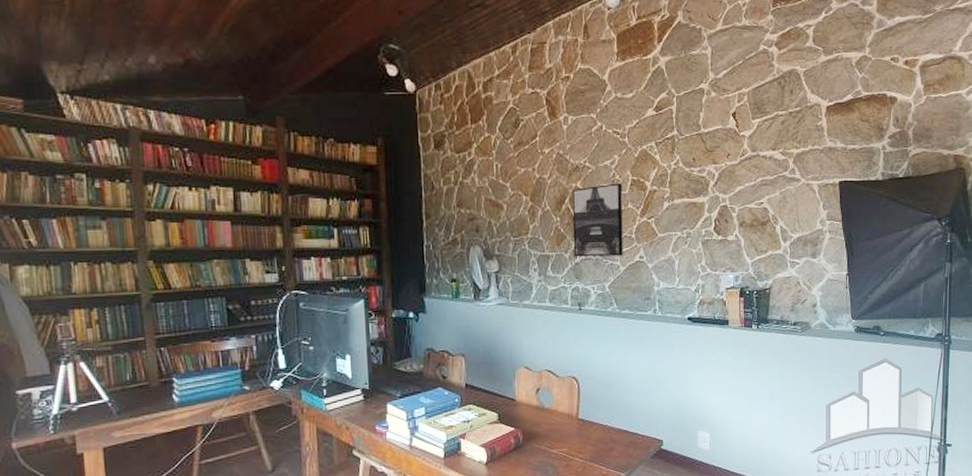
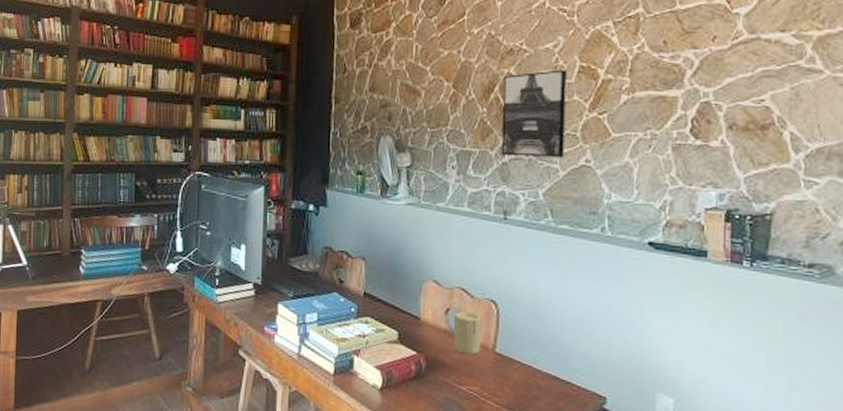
candle: none [543,388,567,424] -> present [453,310,482,355]

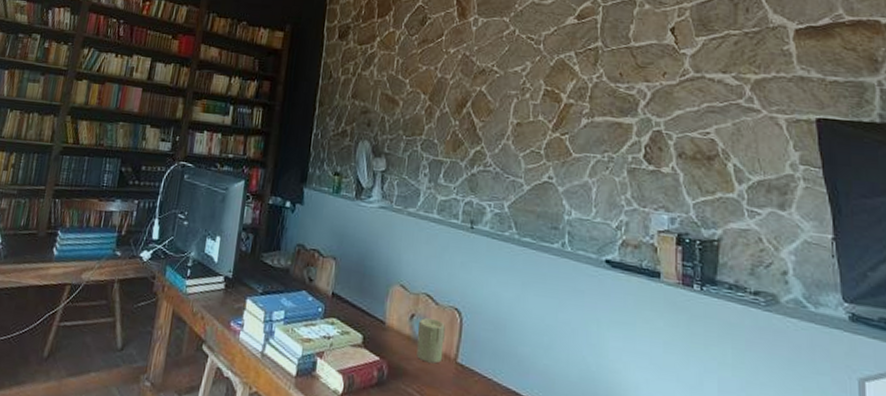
wall art: present [501,69,567,158] -> none [470,91,533,173]

